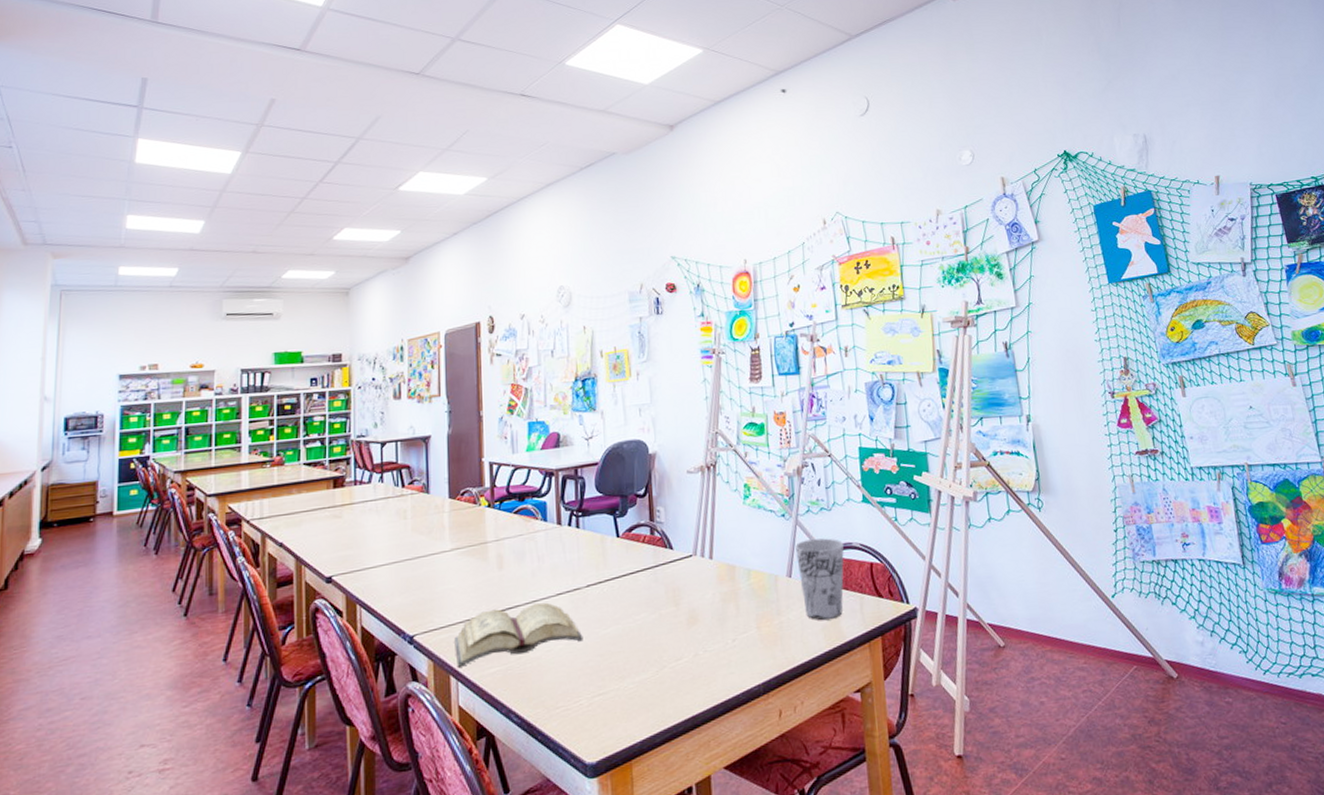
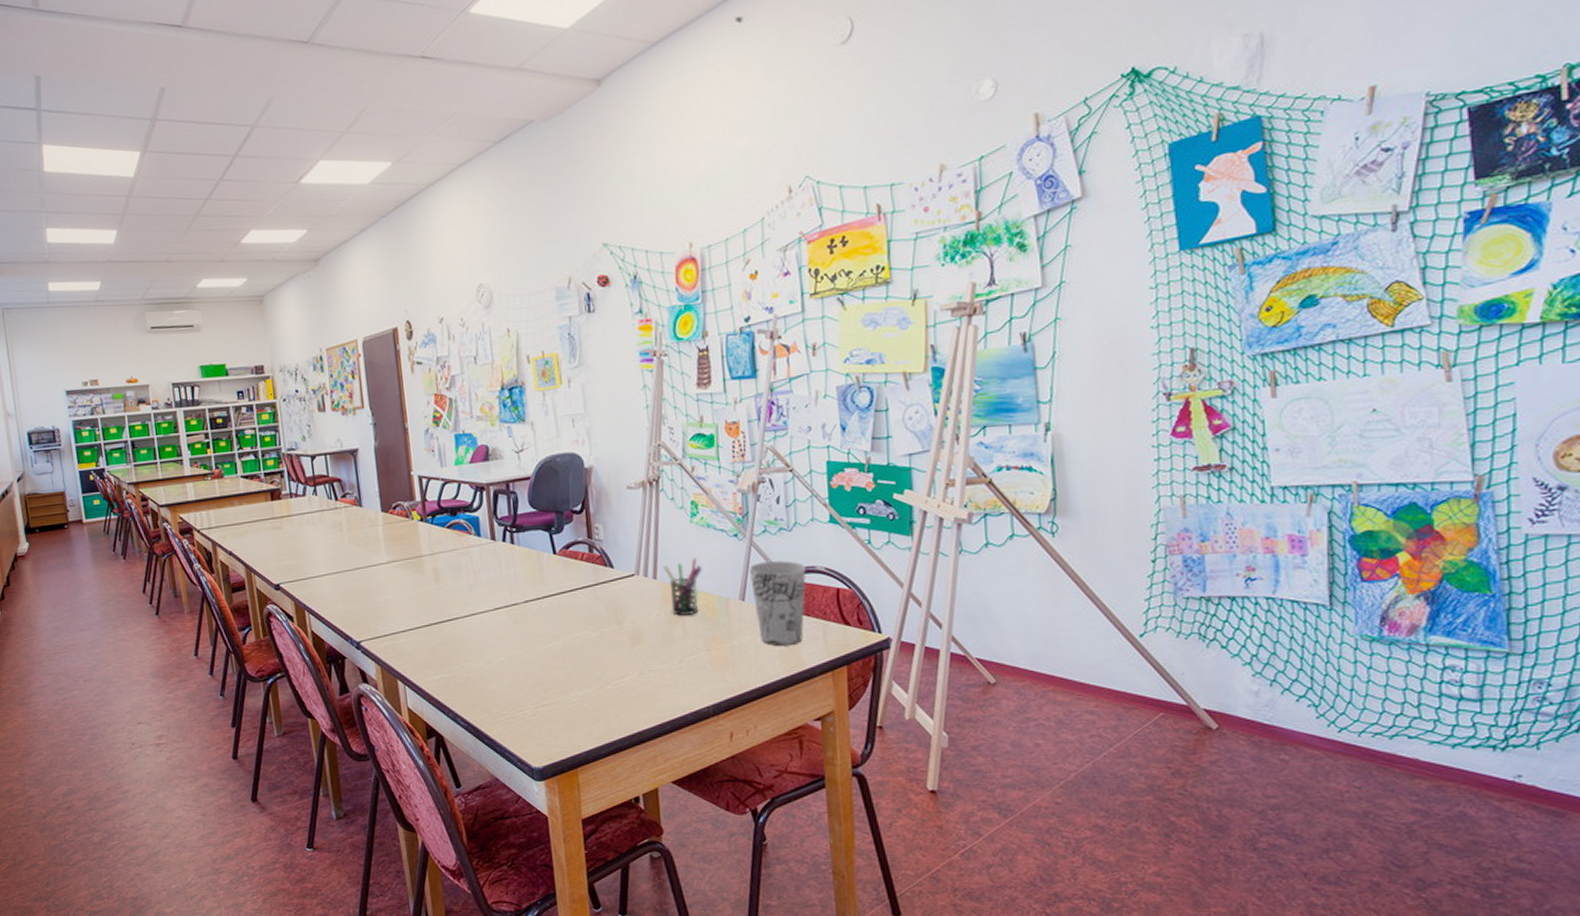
diary: present [454,602,583,667] -> none [398,616,524,673]
pen holder: none [718,538,754,595] -> present [663,558,703,617]

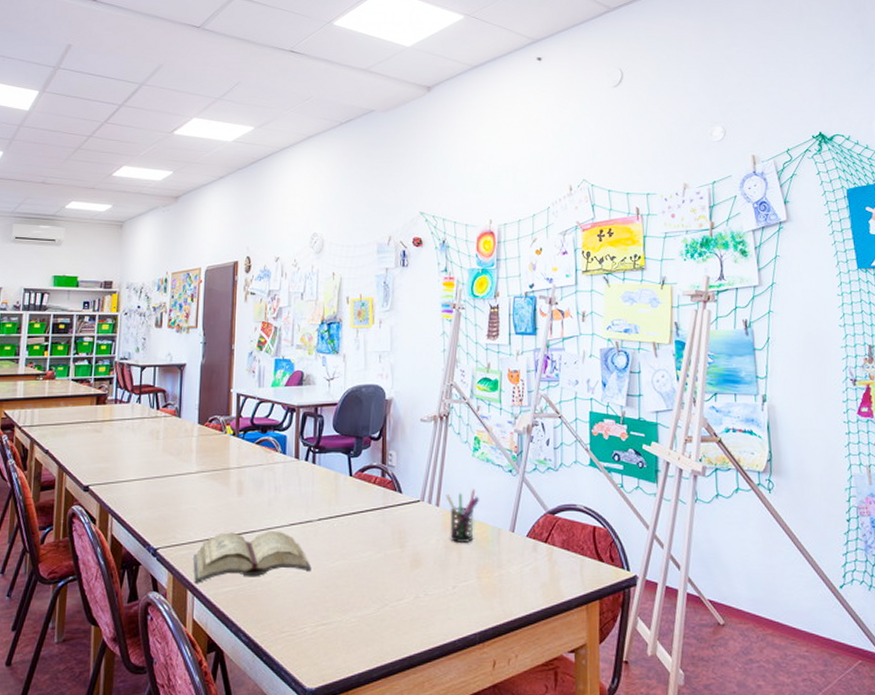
diary: none [398,616,524,673] -> present [193,531,312,583]
cup: present [749,560,807,647] -> none [520,497,569,578]

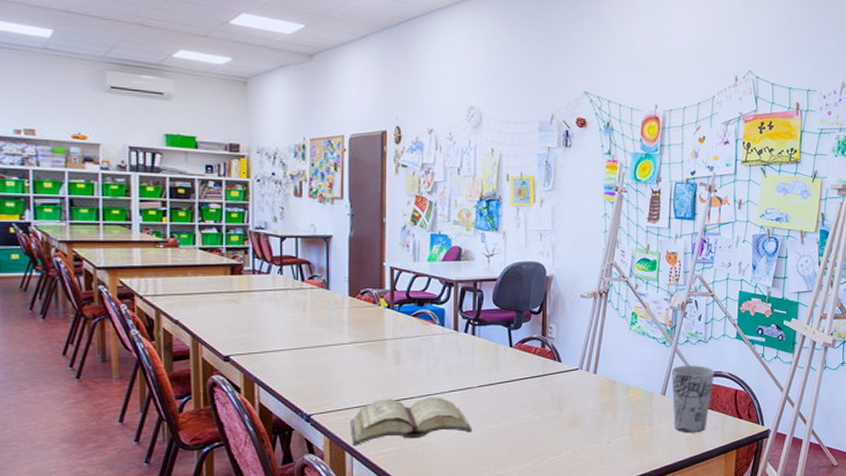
pen holder: present [446,489,480,544] -> none [603,359,635,406]
cup: none [520,497,569,578] -> present [672,366,715,433]

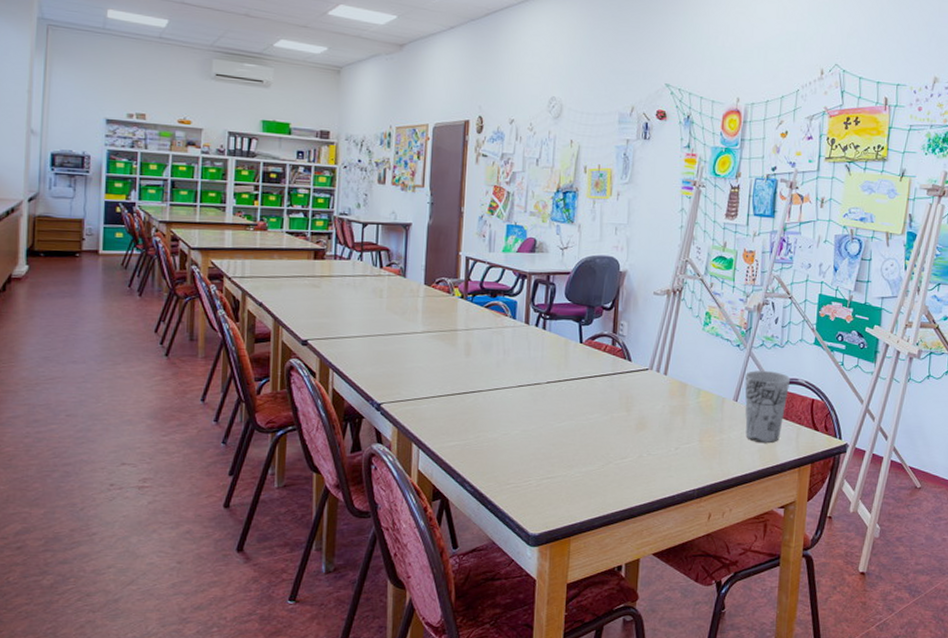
diary: present [350,397,472,445] -> none [418,390,539,437]

